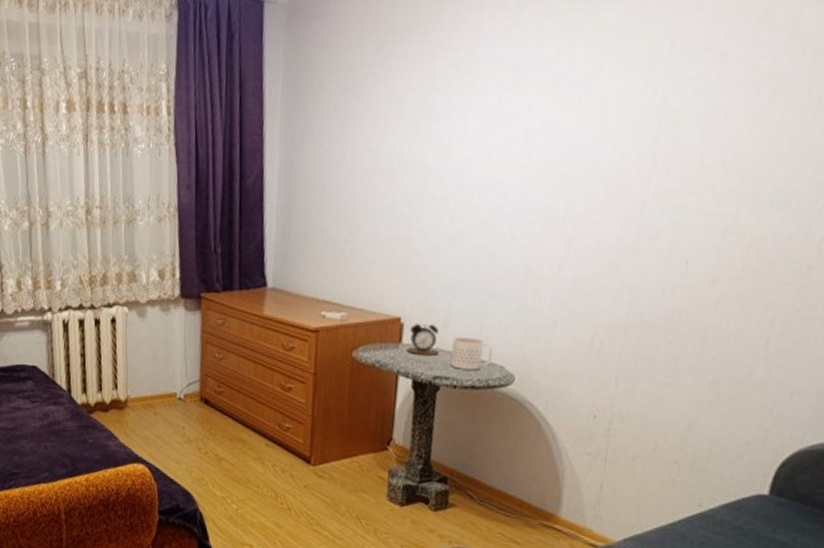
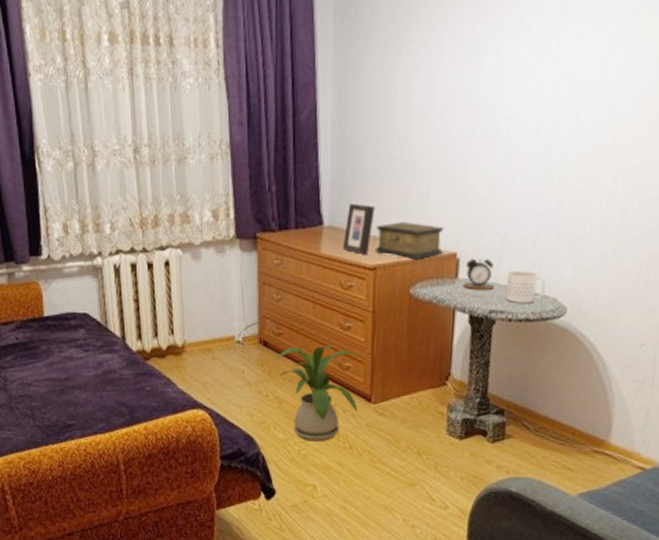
house plant: none [213,405,304,502] -> present [273,345,364,442]
picture frame: none [286,266,319,317] -> present [343,203,375,254]
decorative box: none [317,285,389,323] -> present [375,222,445,259]

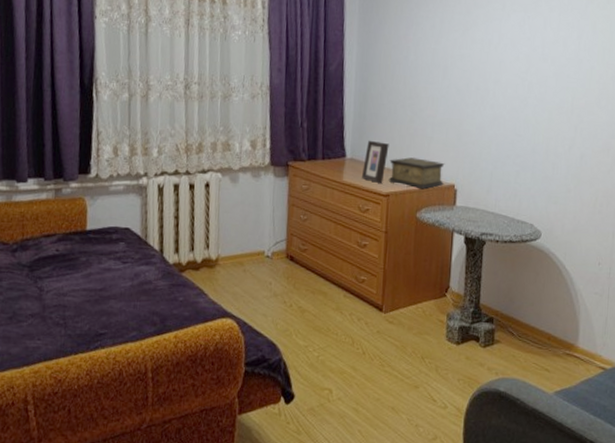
house plant: present [273,345,364,442] -> none [297,260,377,348]
alarm clock: present [462,256,494,291] -> none [459,187,484,217]
mug: present [505,271,546,303] -> none [493,201,525,228]

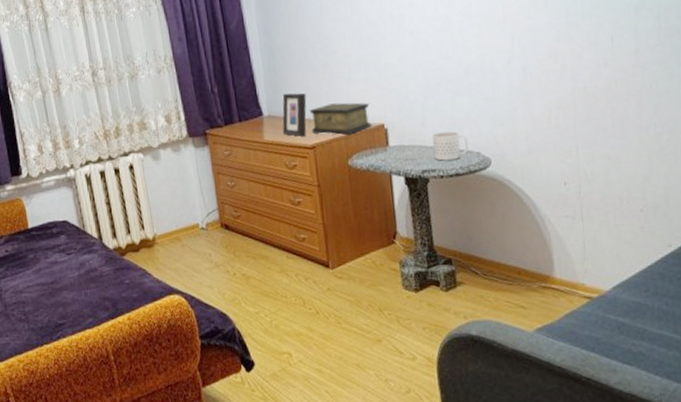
mug: none [493,201,525,228] -> present [432,131,469,161]

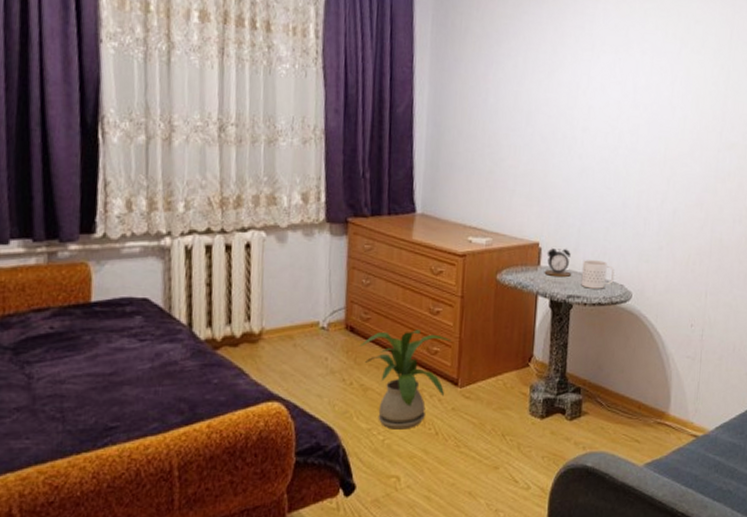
house plant: none [235,220,318,312] -> present [359,329,452,430]
picture frame: present [282,93,307,136] -> none [435,193,466,242]
decorative box: present [309,103,372,135] -> none [464,212,528,247]
alarm clock: none [393,123,422,155] -> present [544,246,571,278]

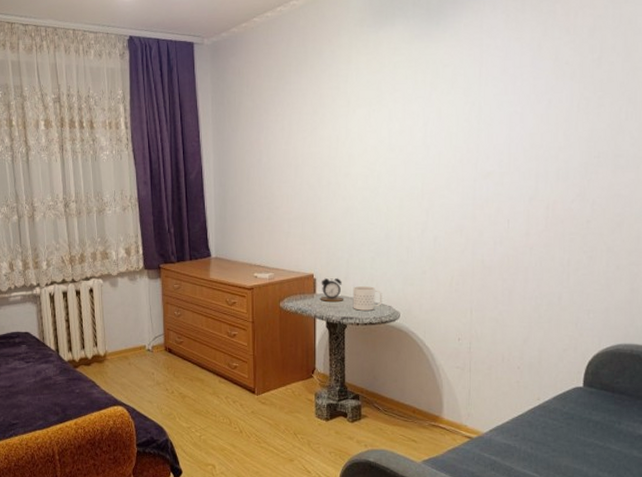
house plant: present [359,329,452,430] -> none [176,349,247,428]

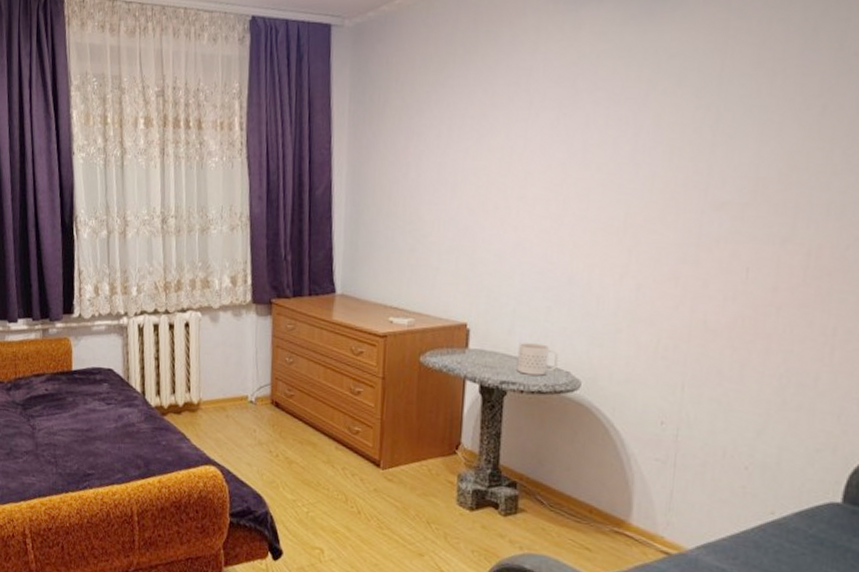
alarm clock: present [320,276,343,303] -> none [473,327,504,362]

